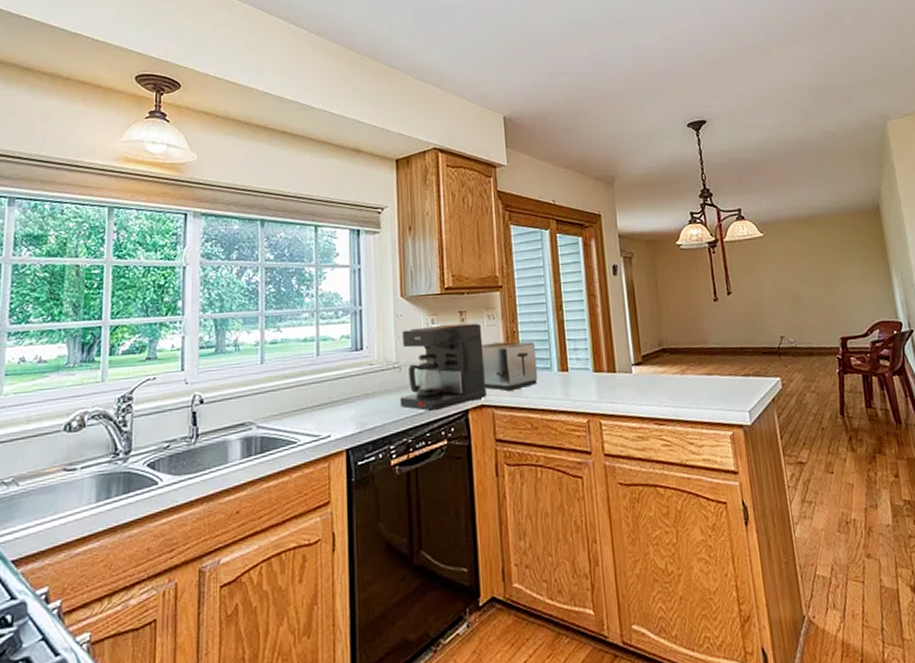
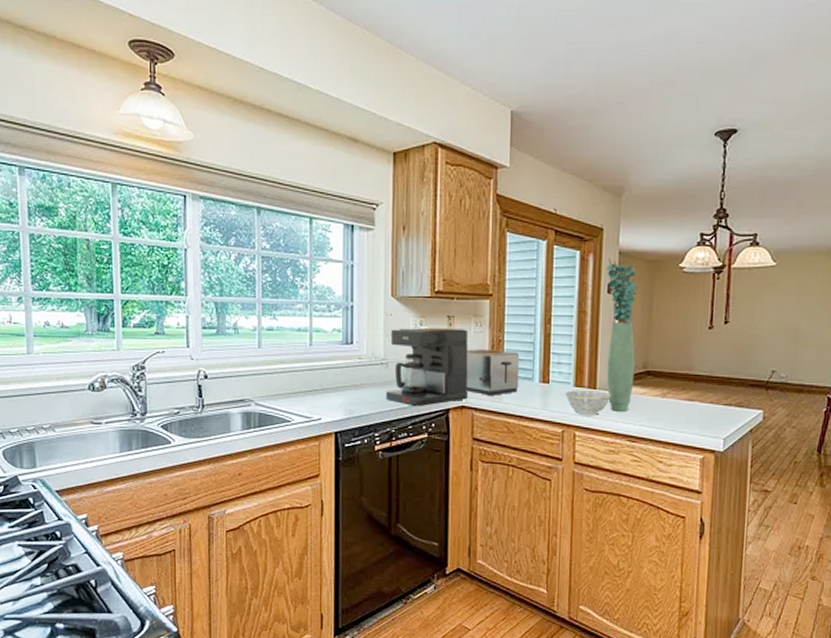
bowl: none [585,374,632,403] -> present [565,390,611,416]
vase: none [609,242,653,394] -> present [606,258,637,412]

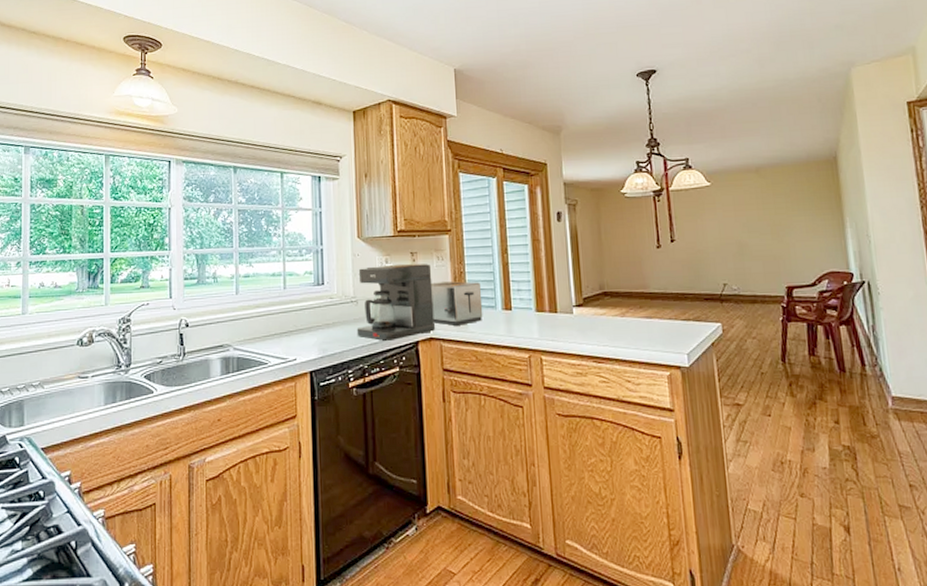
bowl: present [565,390,611,416] -> none [528,314,573,340]
vase: present [606,258,637,412] -> none [554,190,593,333]

